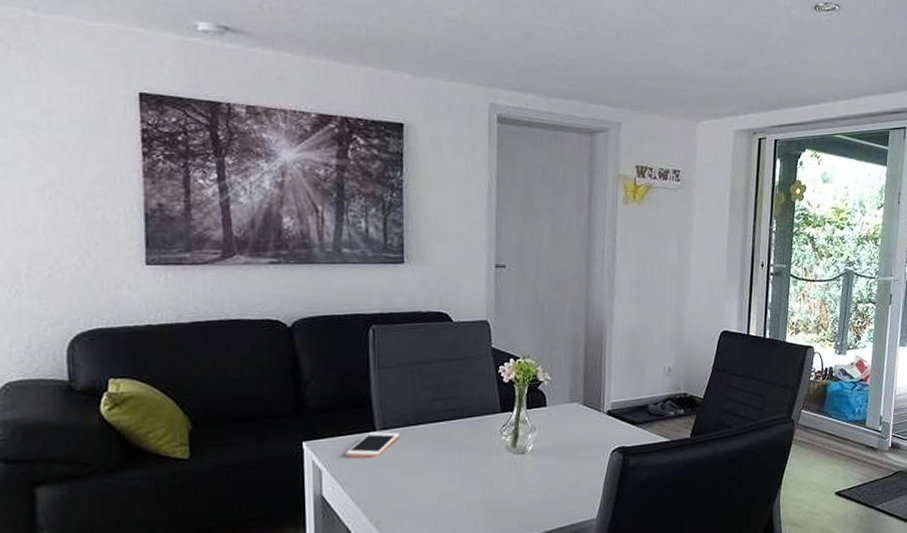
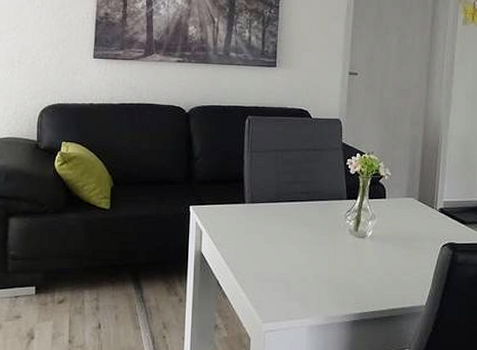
cell phone: present [345,431,400,458] -> none [221,204,264,225]

